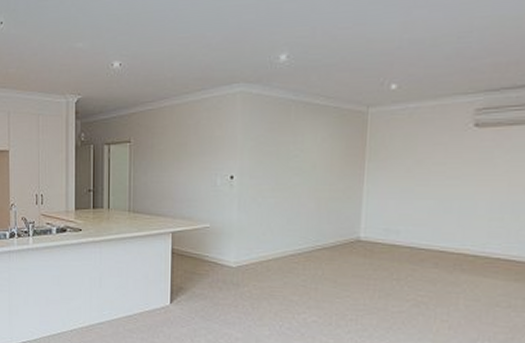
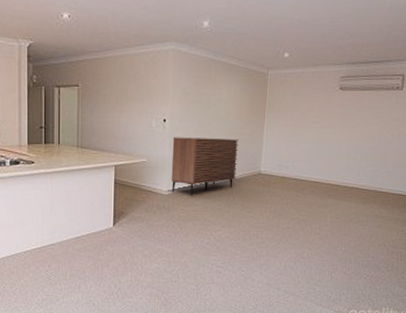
sideboard: none [240,197,328,268] -> present [171,137,238,196]

